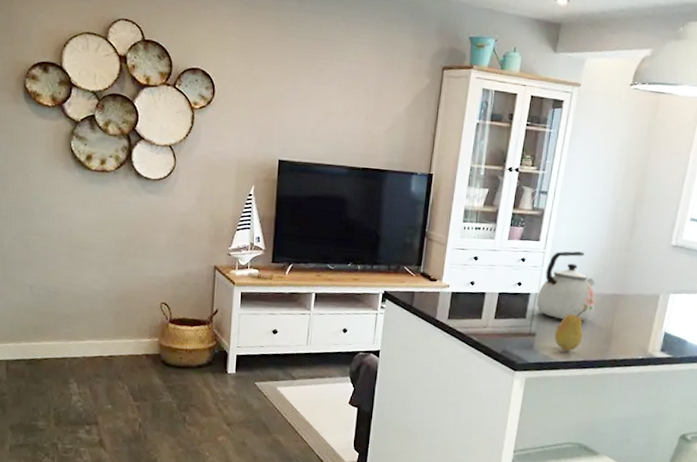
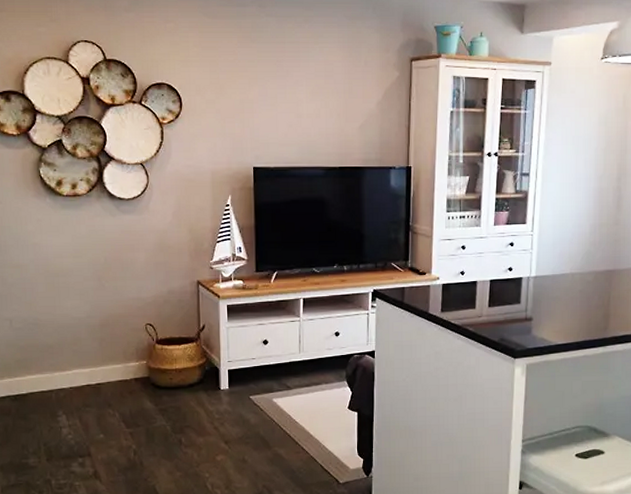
kettle: present [536,251,596,320] -> none [529,231,589,301]
fruit: present [554,309,587,352] -> none [551,288,581,334]

